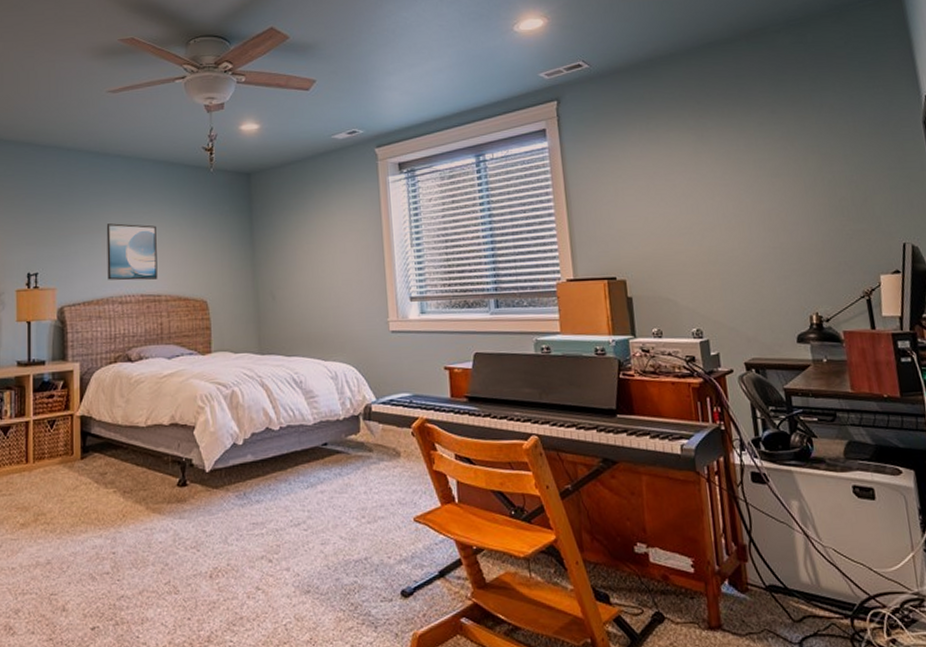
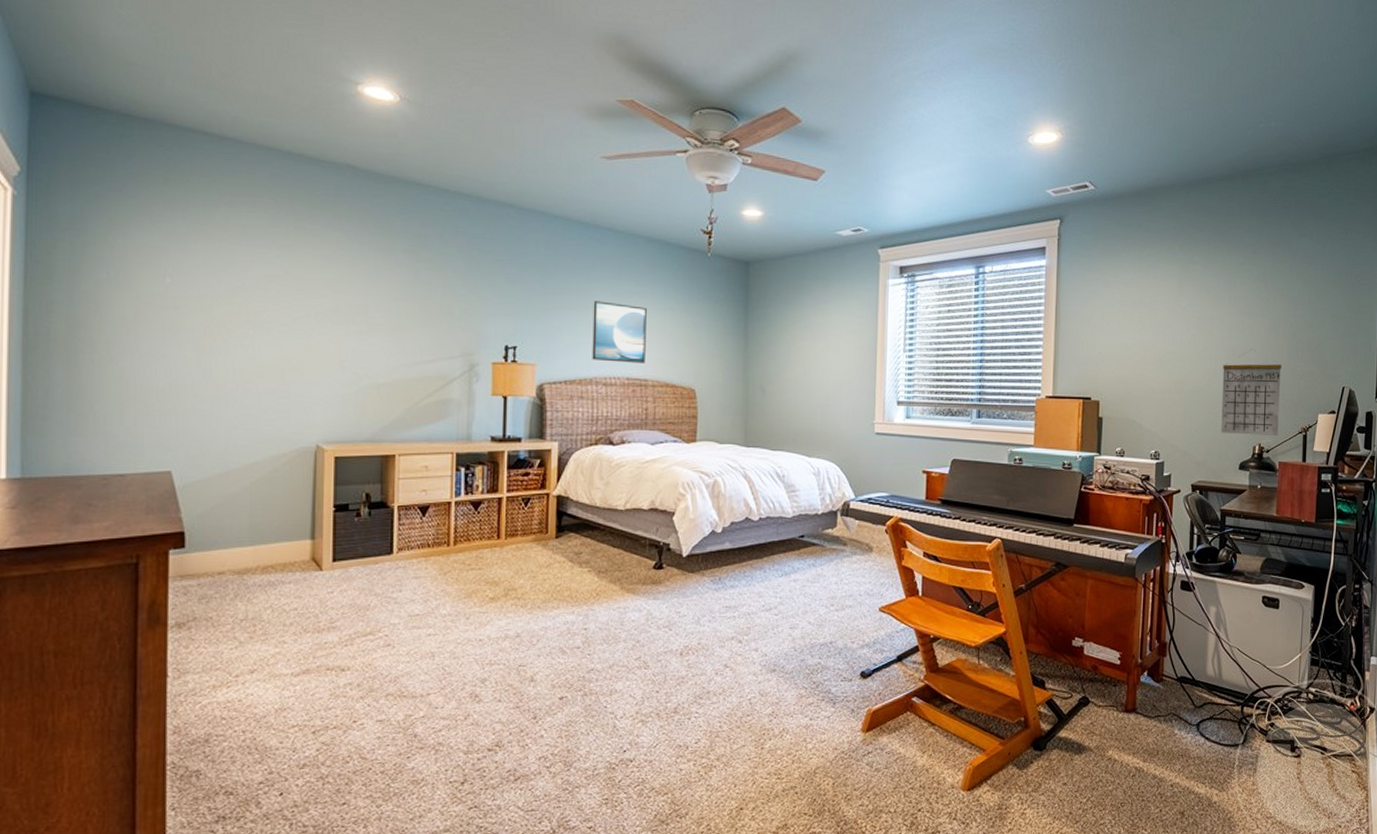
calendar: none [759,211,837,304] -> present [1221,348,1282,435]

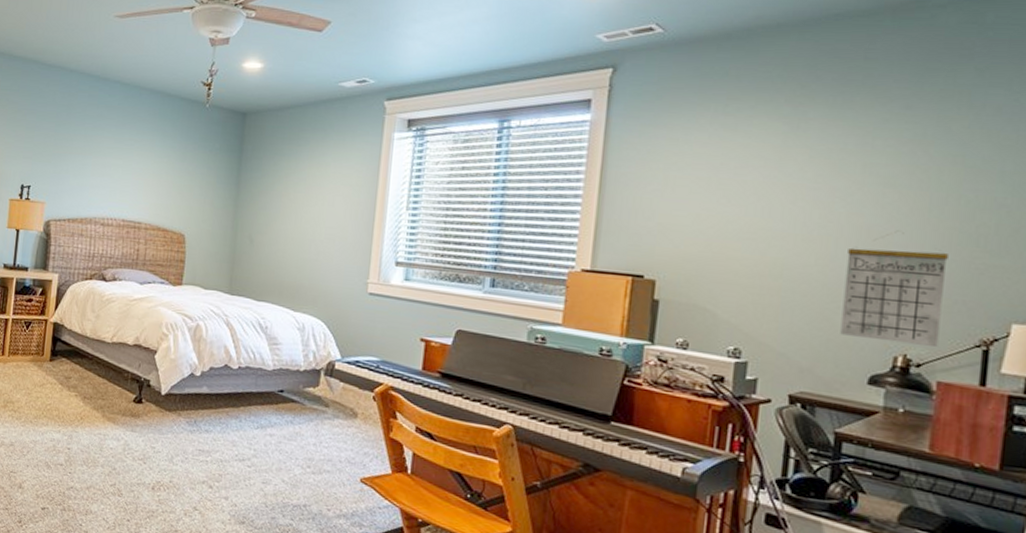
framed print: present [592,301,647,363] -> none [93,147,145,207]

